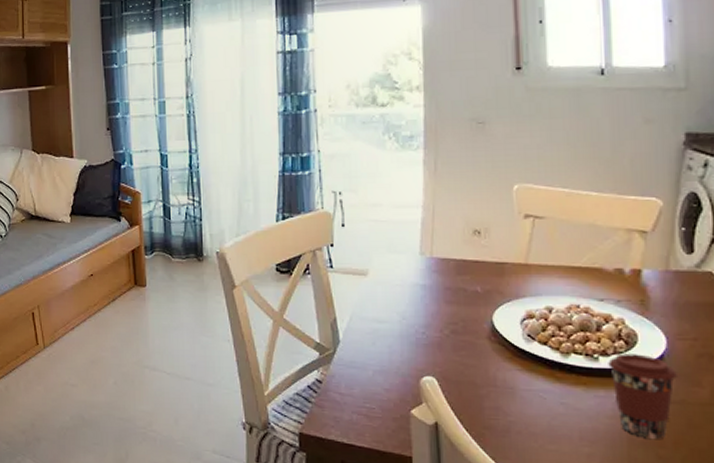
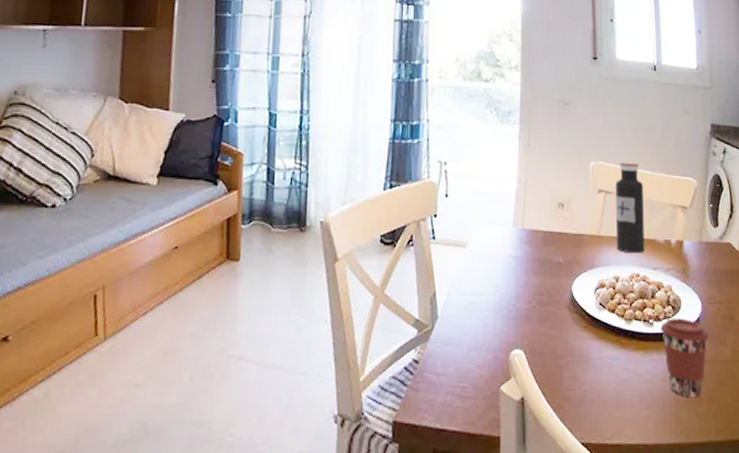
water bottle: none [547,183,587,283] -> present [615,162,645,254]

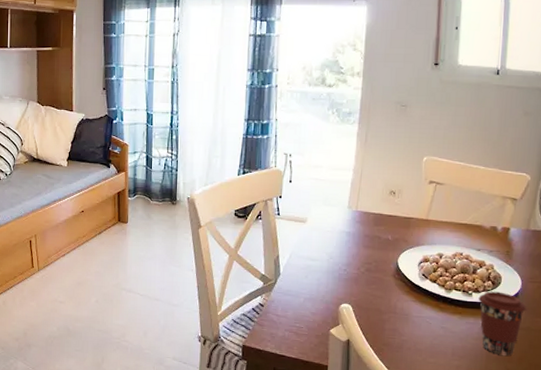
water bottle: present [615,162,645,254] -> none [442,158,475,237]

